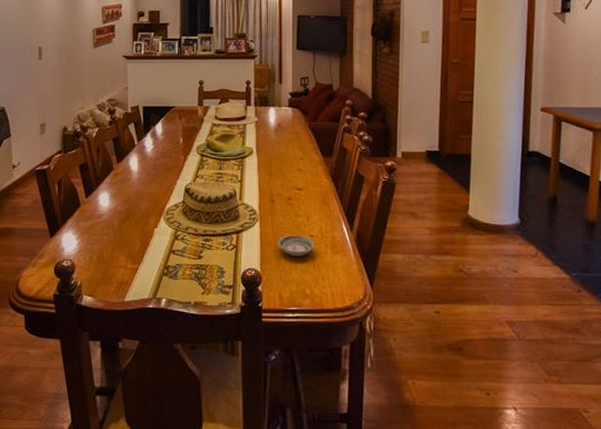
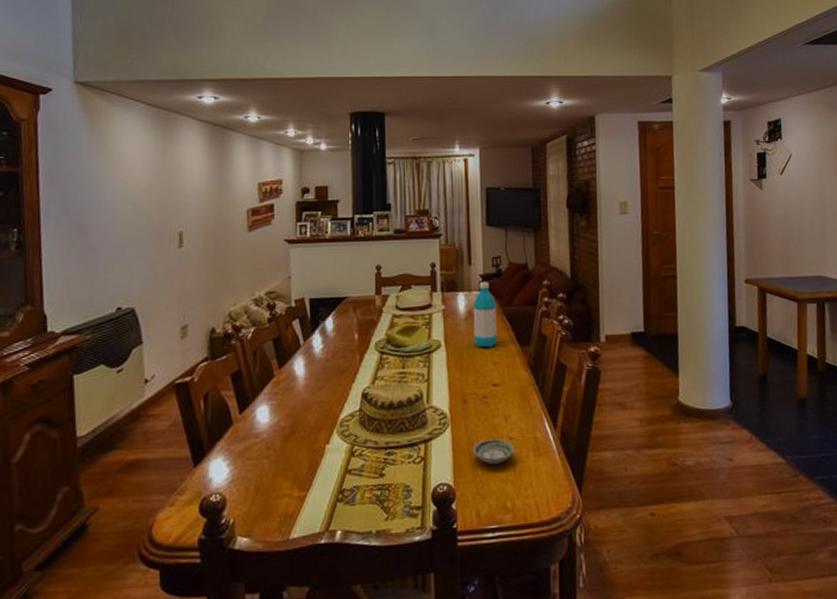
water bottle: none [282,99,304,157] -> present [473,282,498,348]

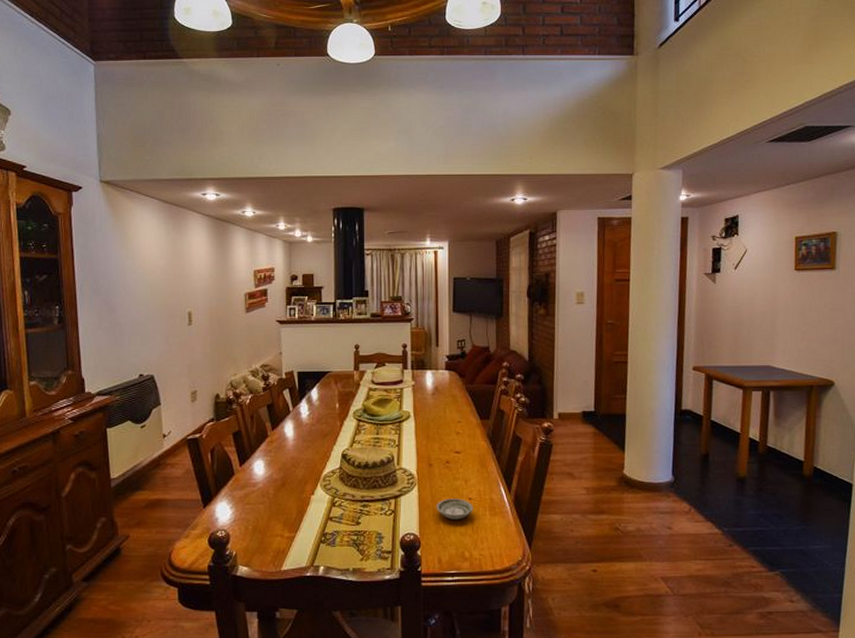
water bottle: present [473,282,498,348] -> none [439,362,461,420]

